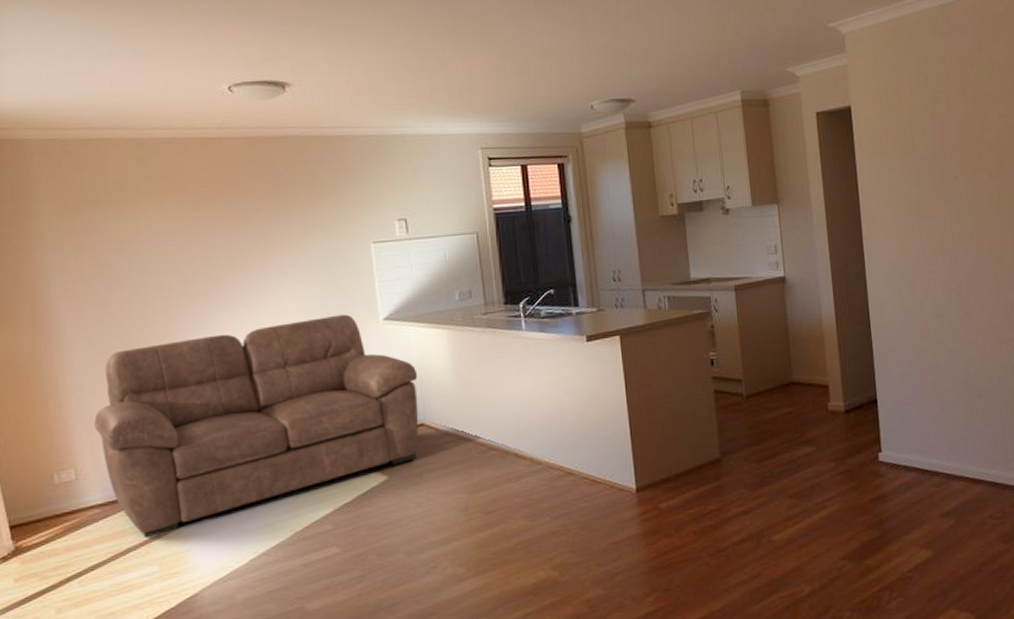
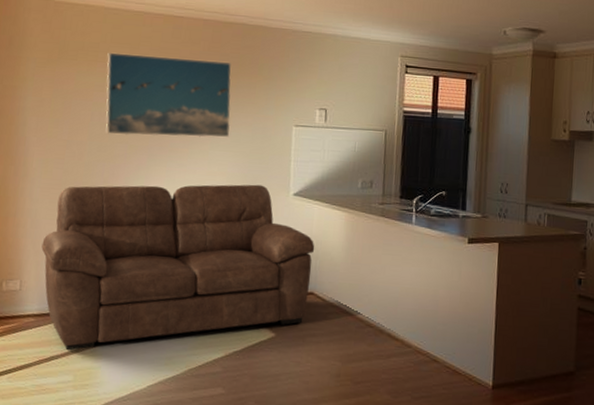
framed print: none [137,183,299,284] -> present [105,52,232,137]

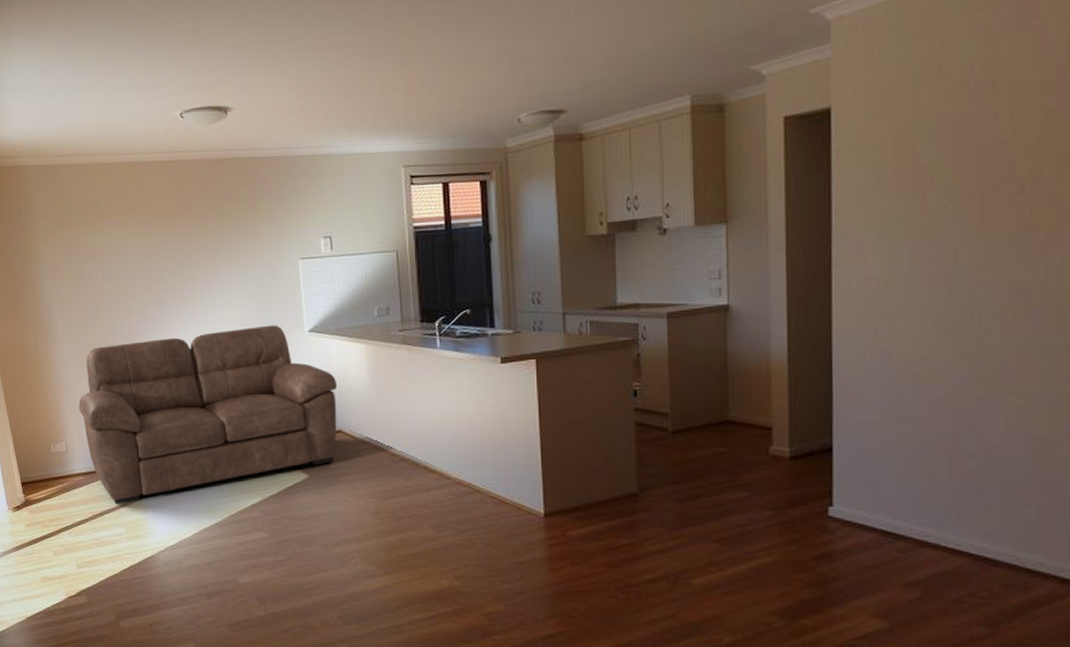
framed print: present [105,52,232,137] -> none [109,202,237,292]

